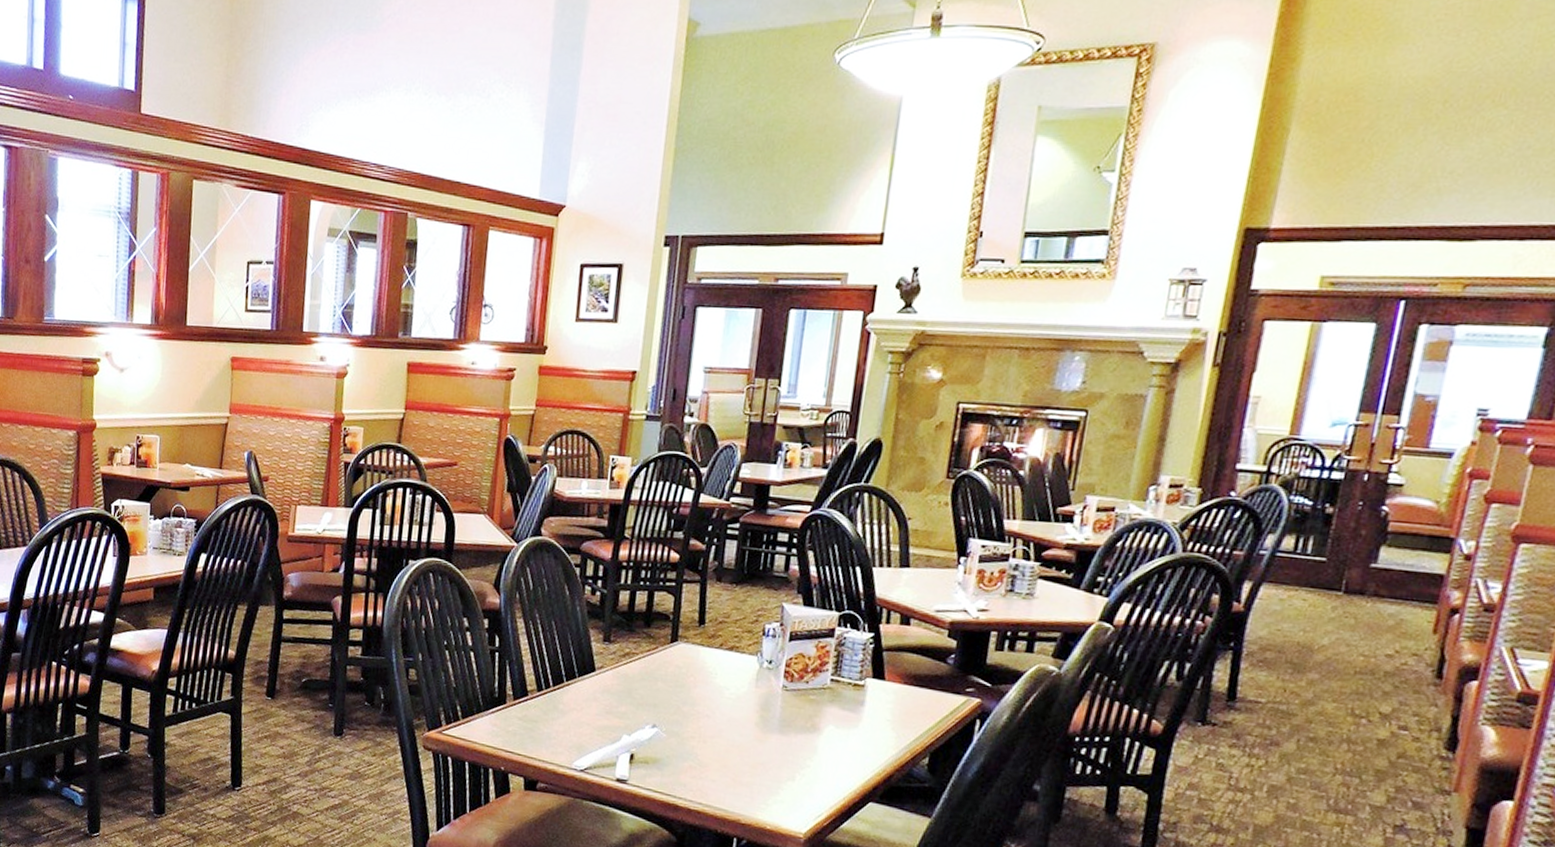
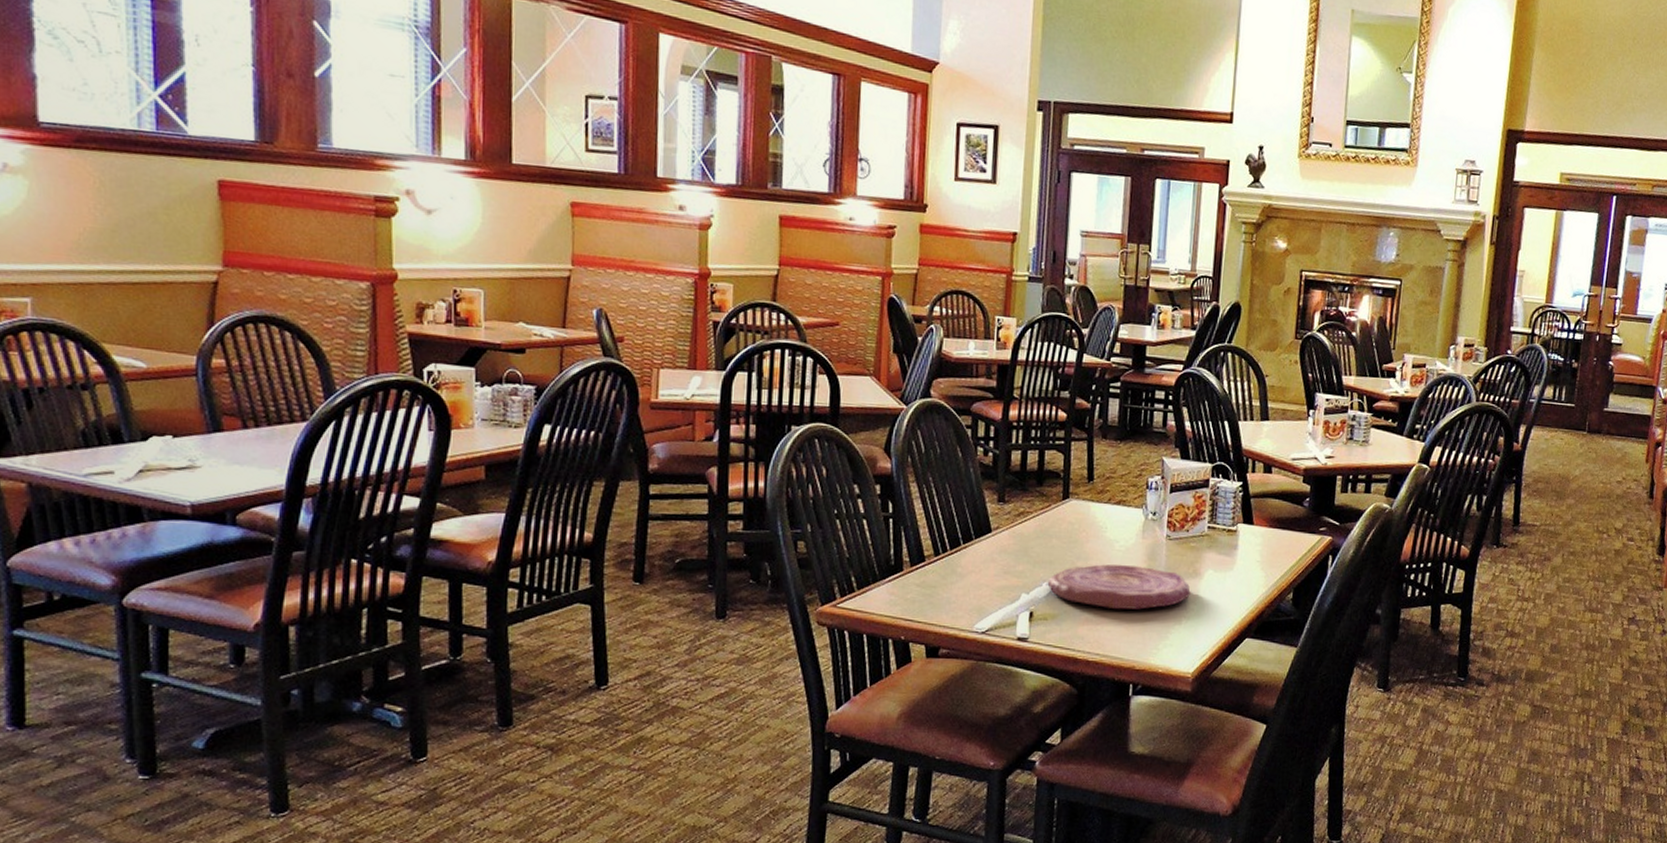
plate: none [650,711,807,762] -> present [1047,564,1191,610]

